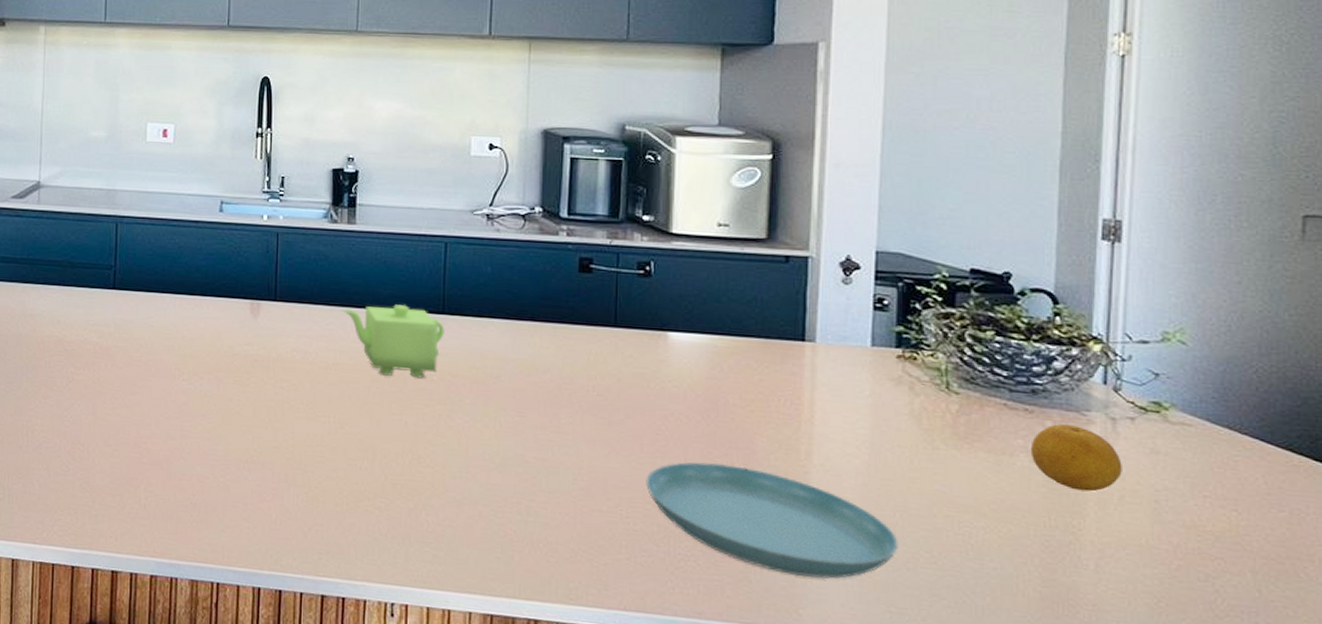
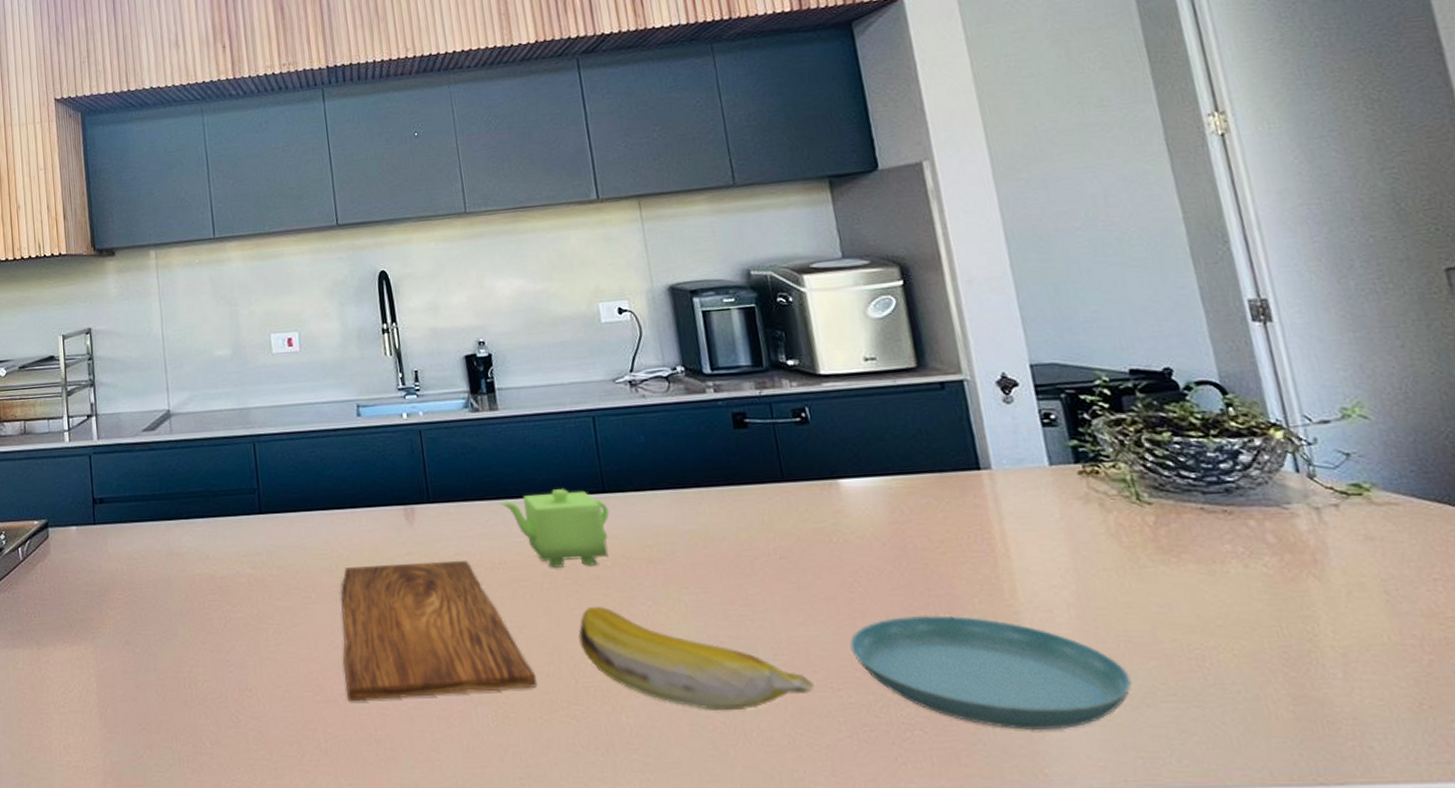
cutting board: none [171,348,350,478] -> present [340,560,538,702]
banana: none [395,414,605,524] -> present [578,606,814,711]
fruit: present [1030,424,1122,492] -> none [1239,521,1343,592]

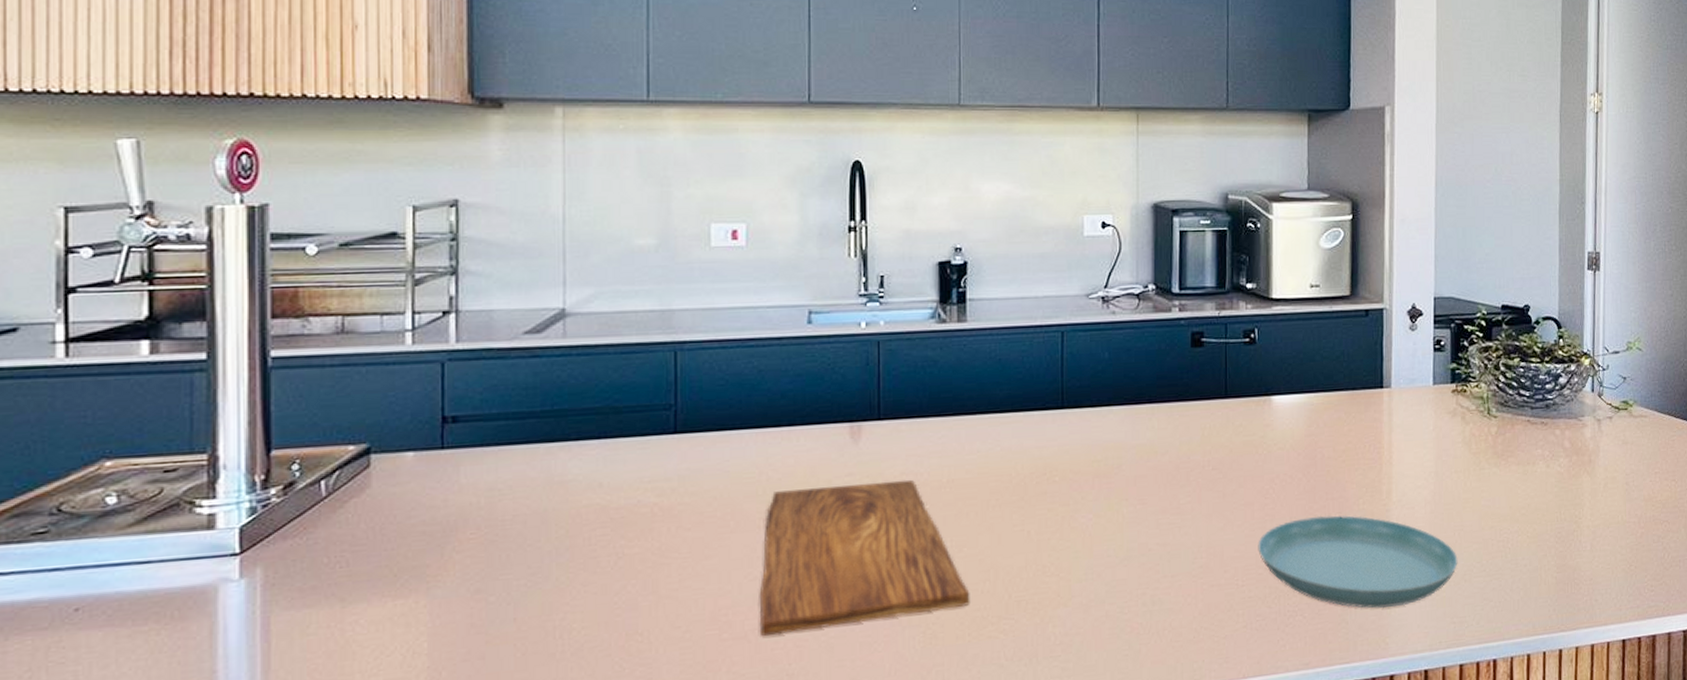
teapot: present [500,489,609,568] -> none [956,405,1064,485]
banana: present [578,606,814,711] -> none [1018,521,1223,614]

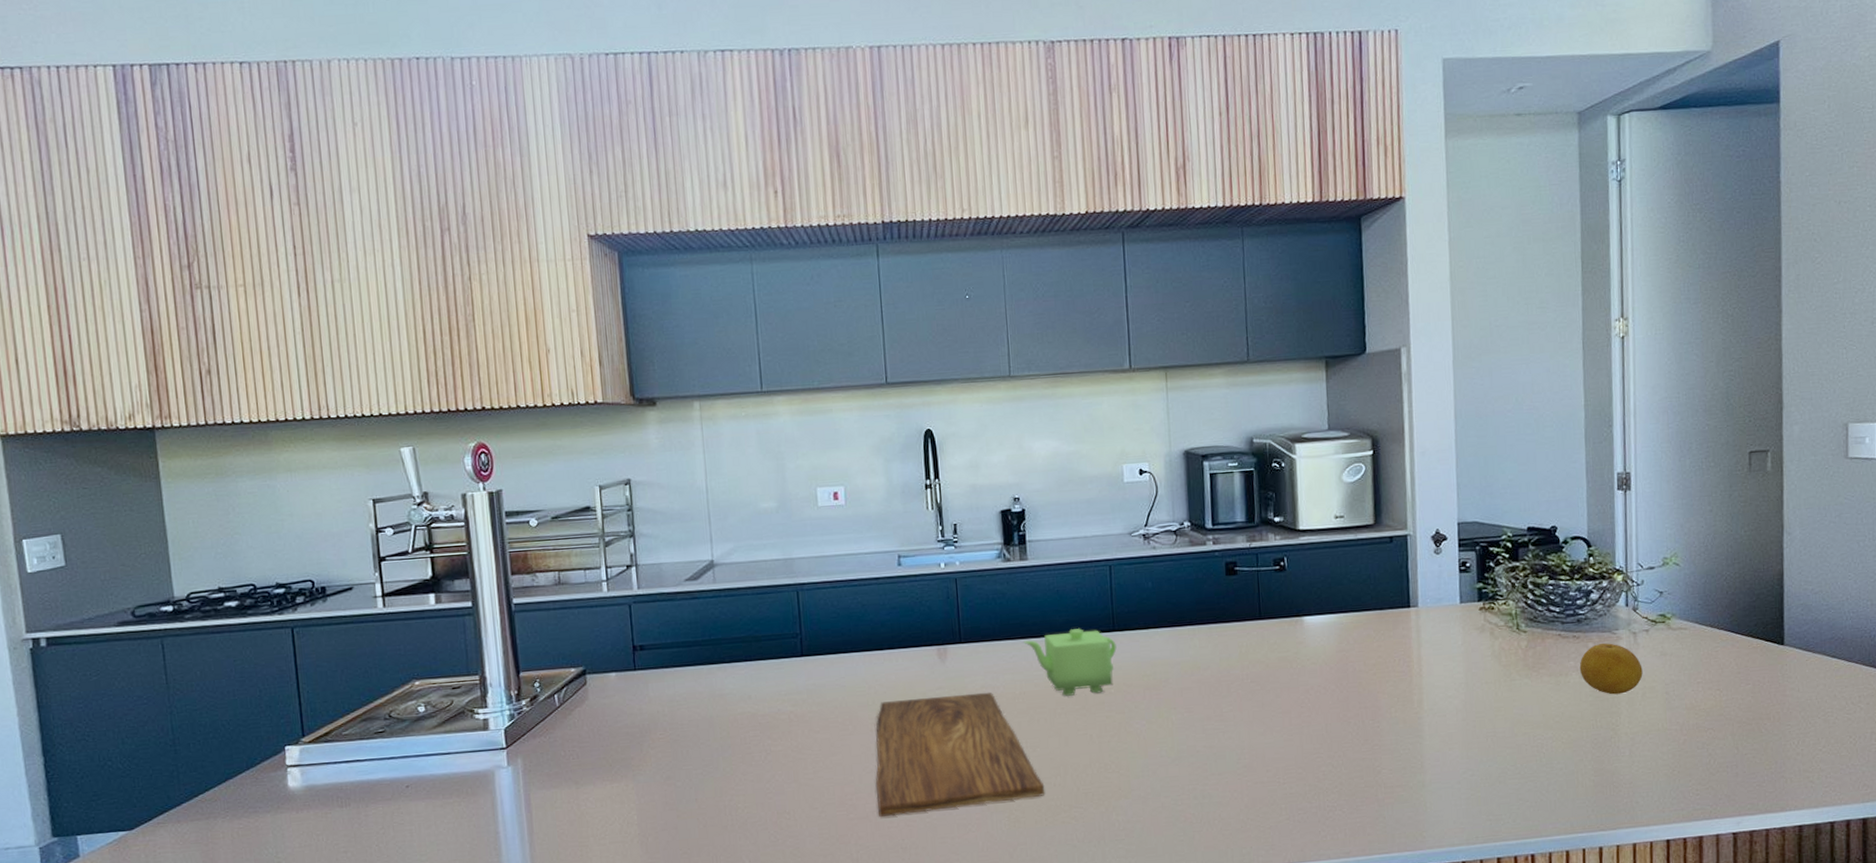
teapot: none [956,405,1064,485] -> present [1024,628,1117,696]
saucer: present [1258,515,1458,609] -> none [1296,722,1492,806]
fruit: none [1546,430,1605,485] -> present [1579,643,1643,695]

